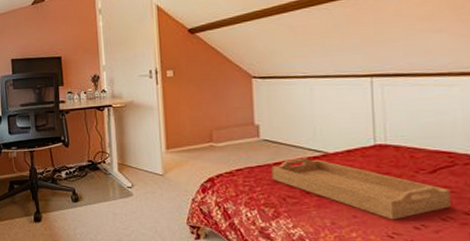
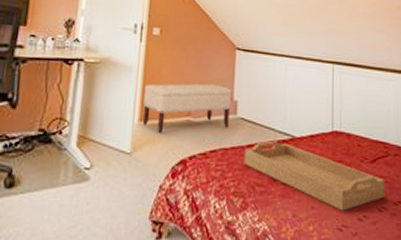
bench: none [167,112,253,159] -> present [143,83,232,134]

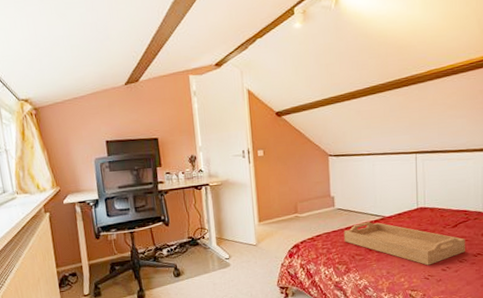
bench: present [143,83,232,134] -> none [259,186,329,229]

